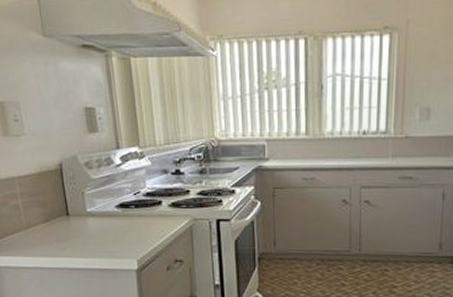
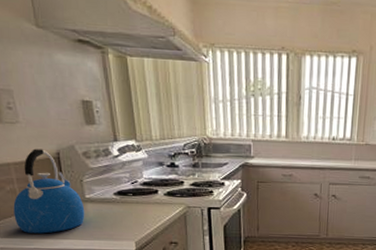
kettle: none [16,161,86,252] -> present [13,148,85,234]

